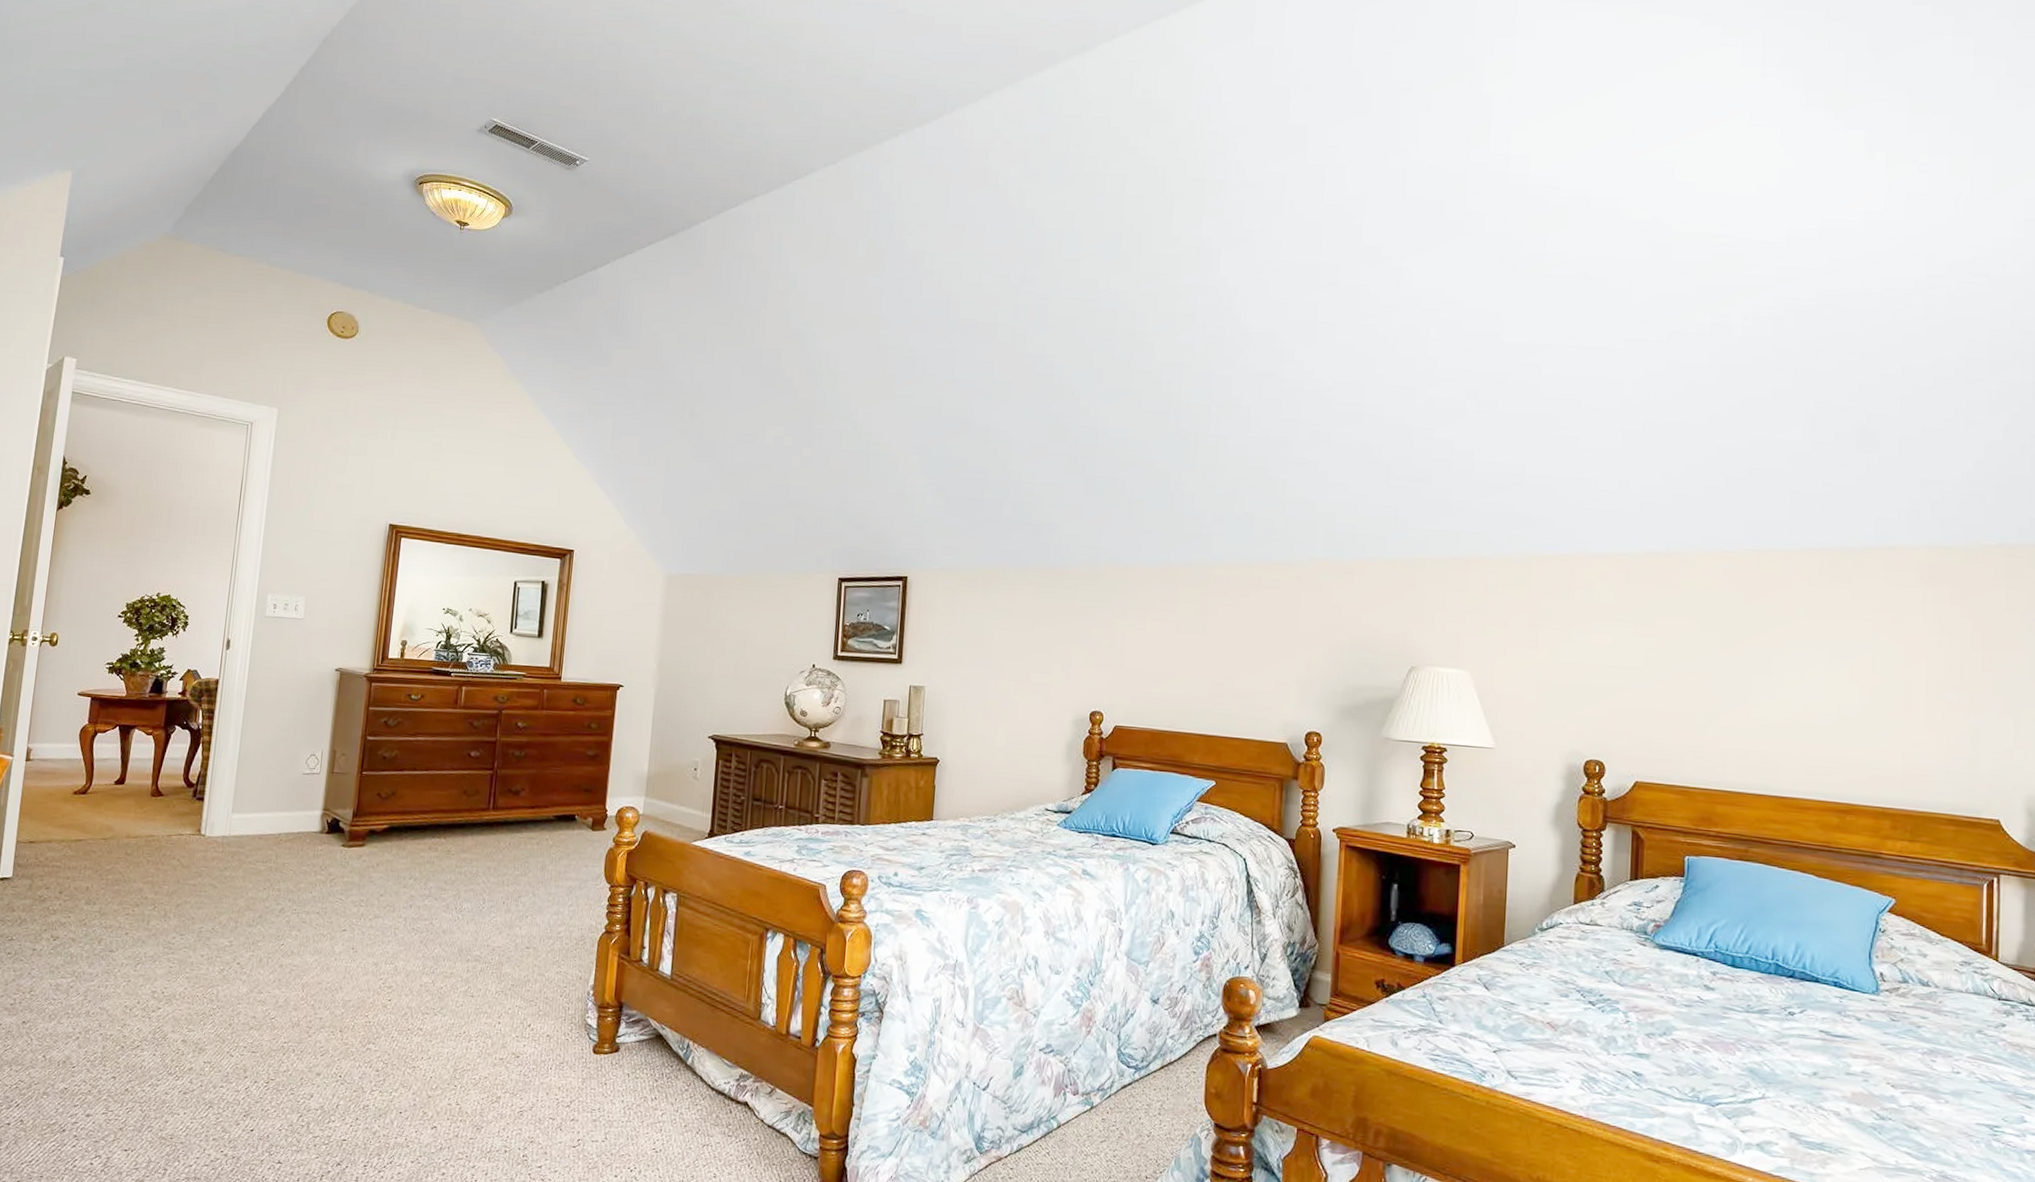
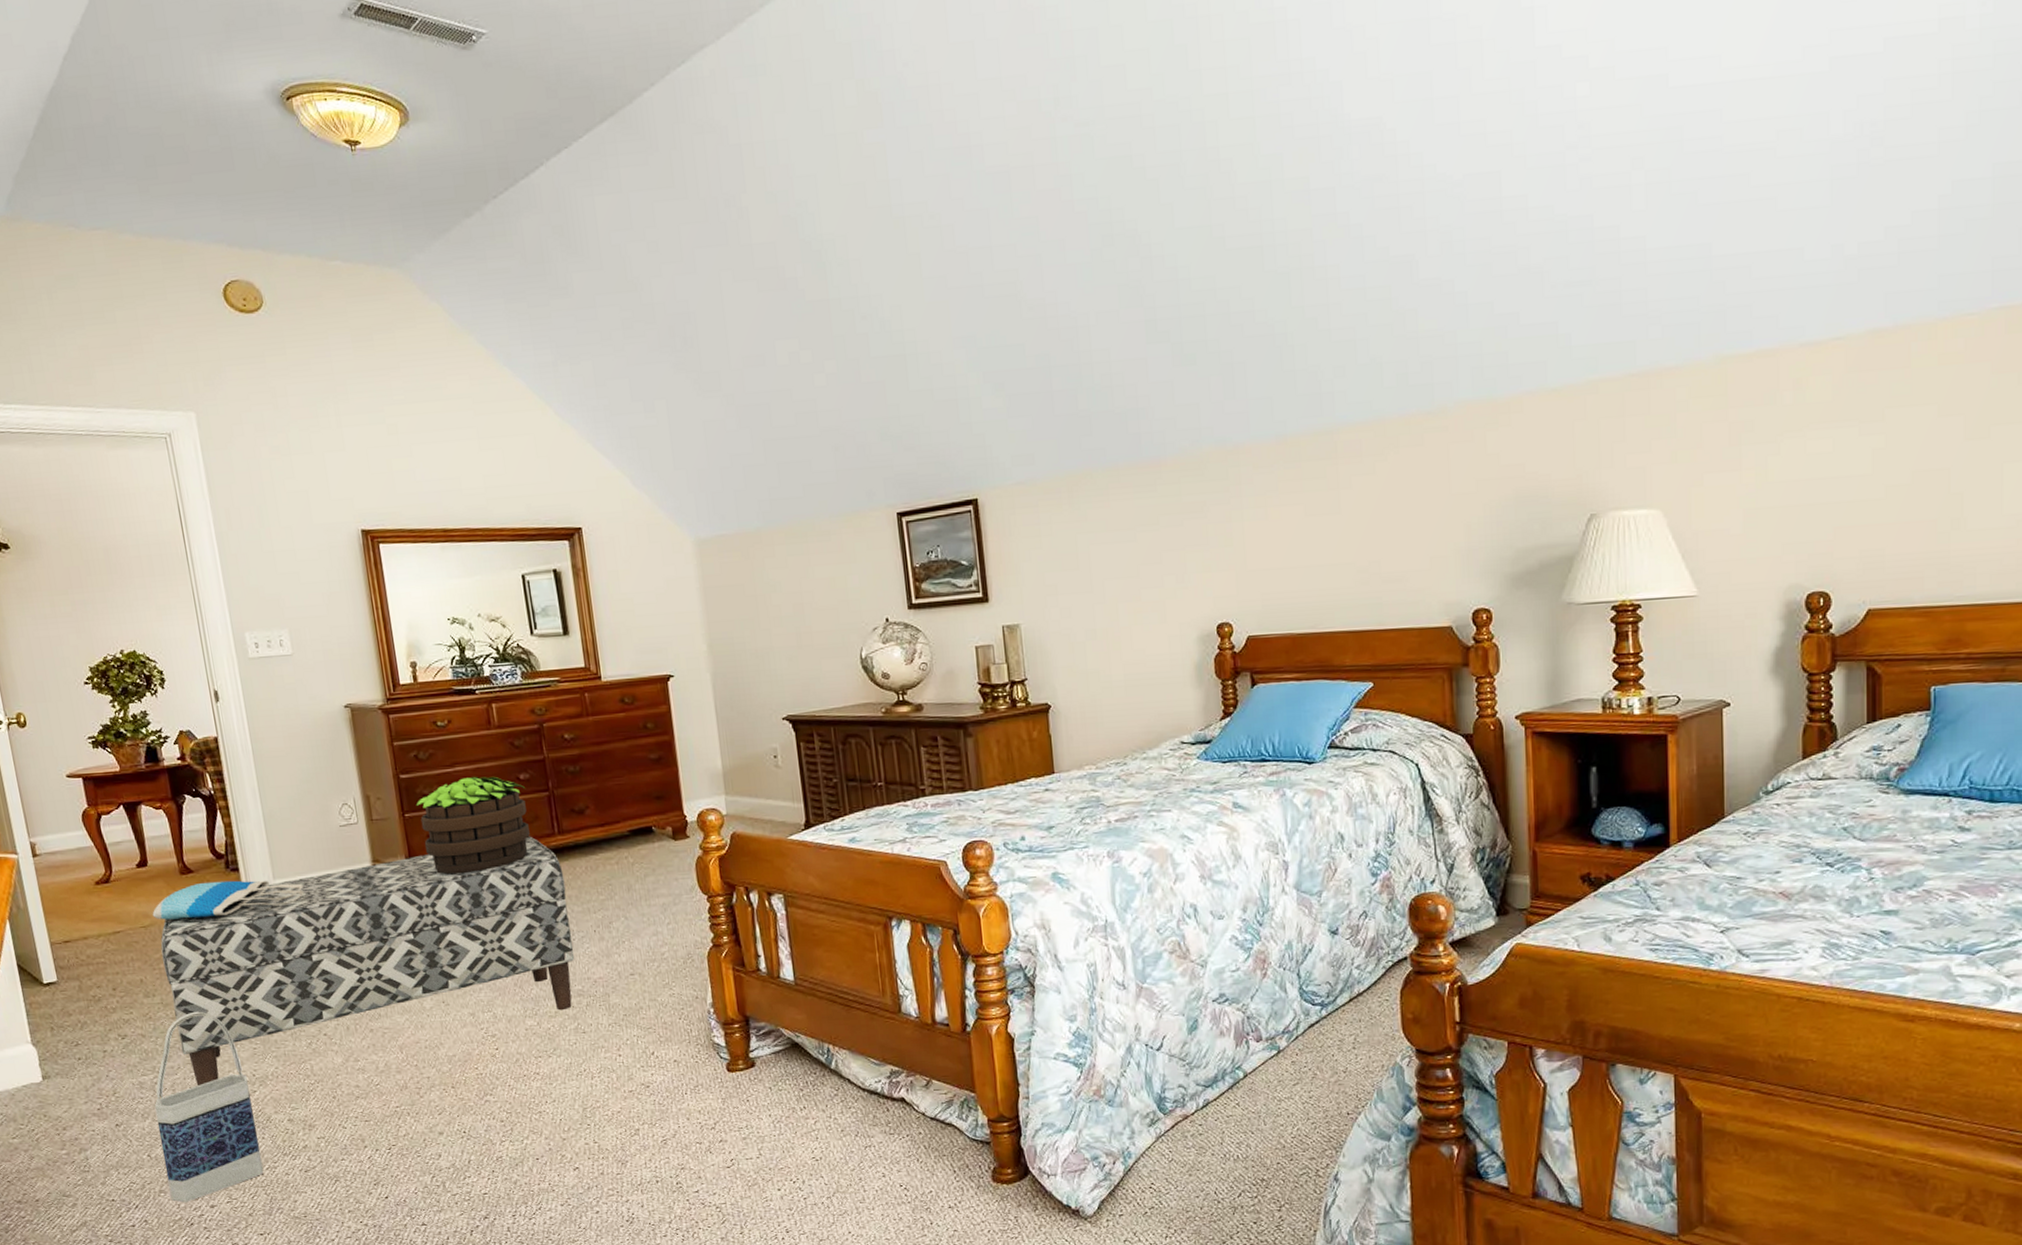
bag: none [51,924,156,1108] -> present [154,1011,264,1203]
bench: none [104,807,489,996] -> present [160,836,575,1087]
tote bag: none [115,806,257,839] -> present [152,880,304,920]
potted plant: none [372,747,473,833] -> present [416,776,530,875]

